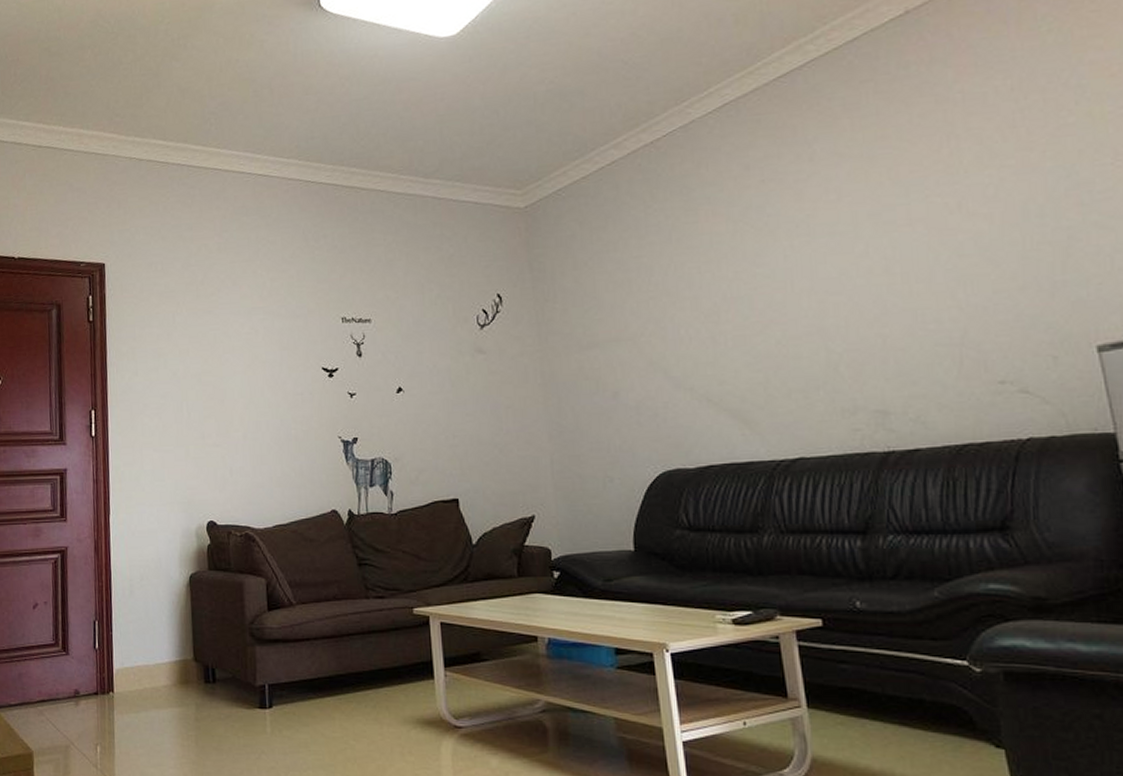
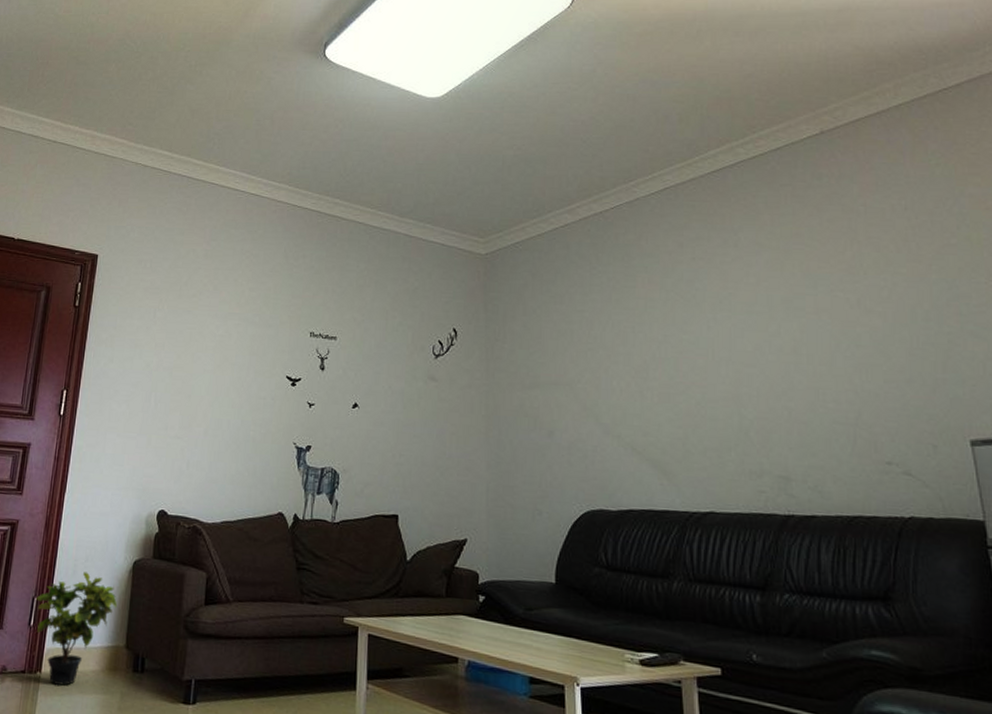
potted plant: none [98,591,180,703] -> present [37,571,118,686]

